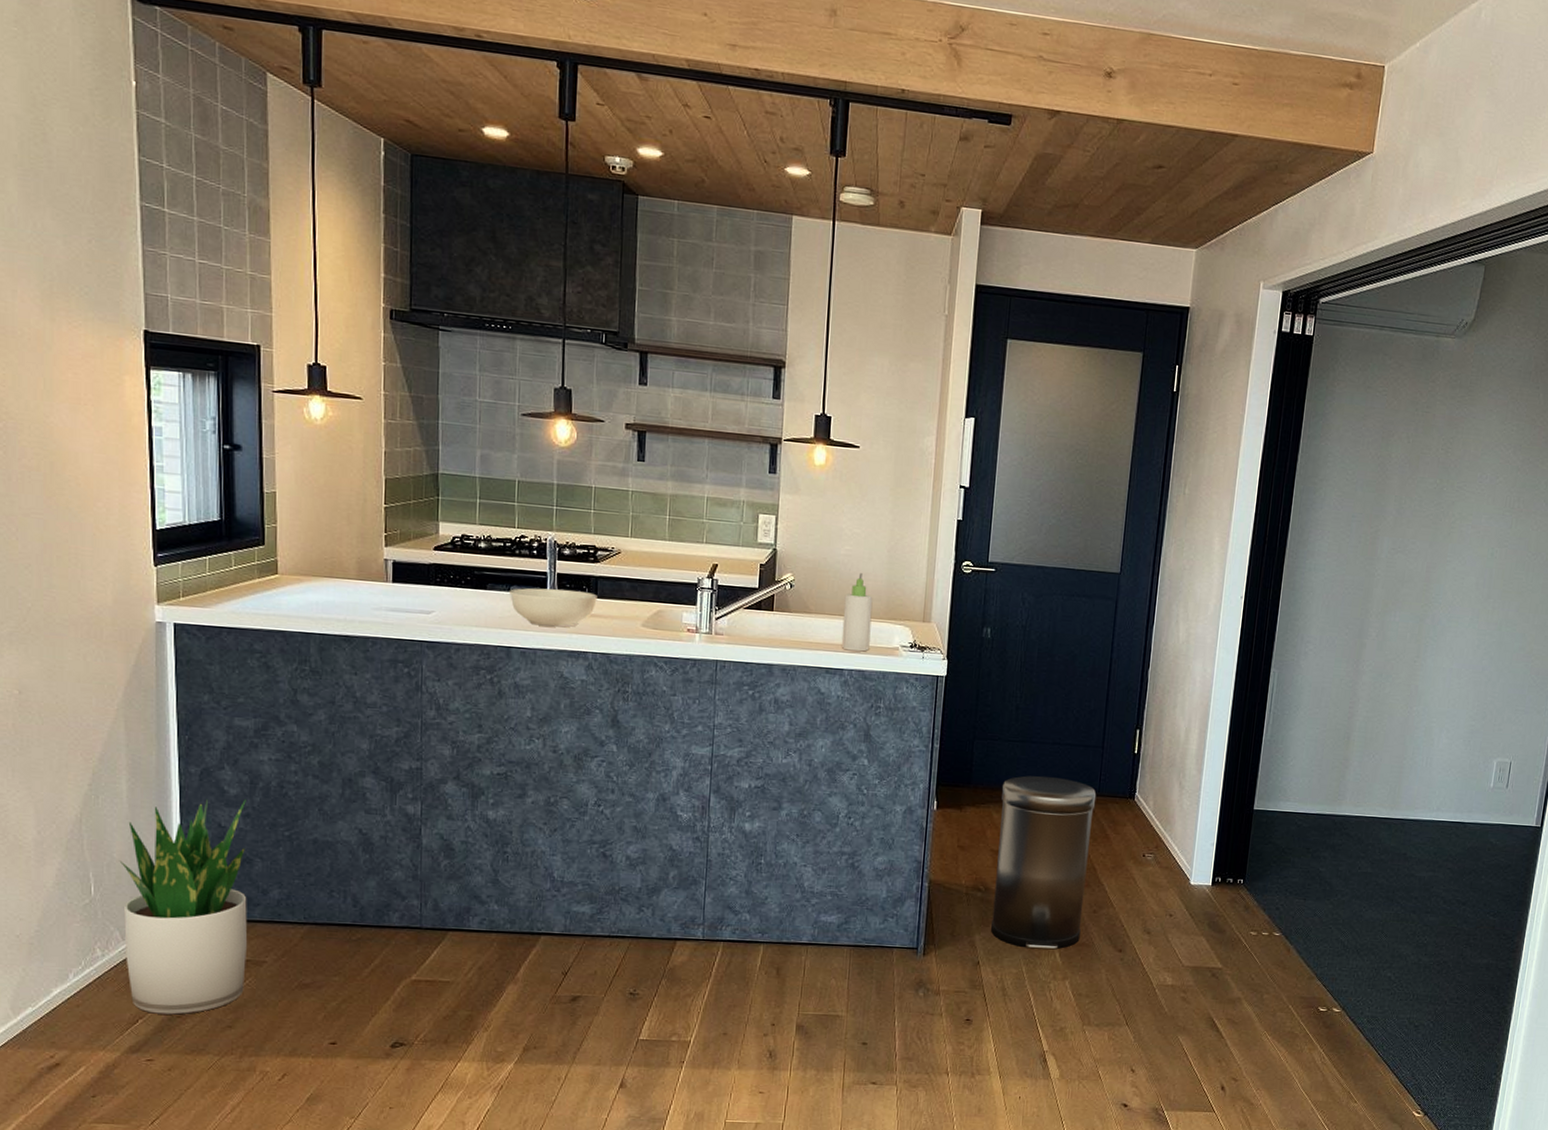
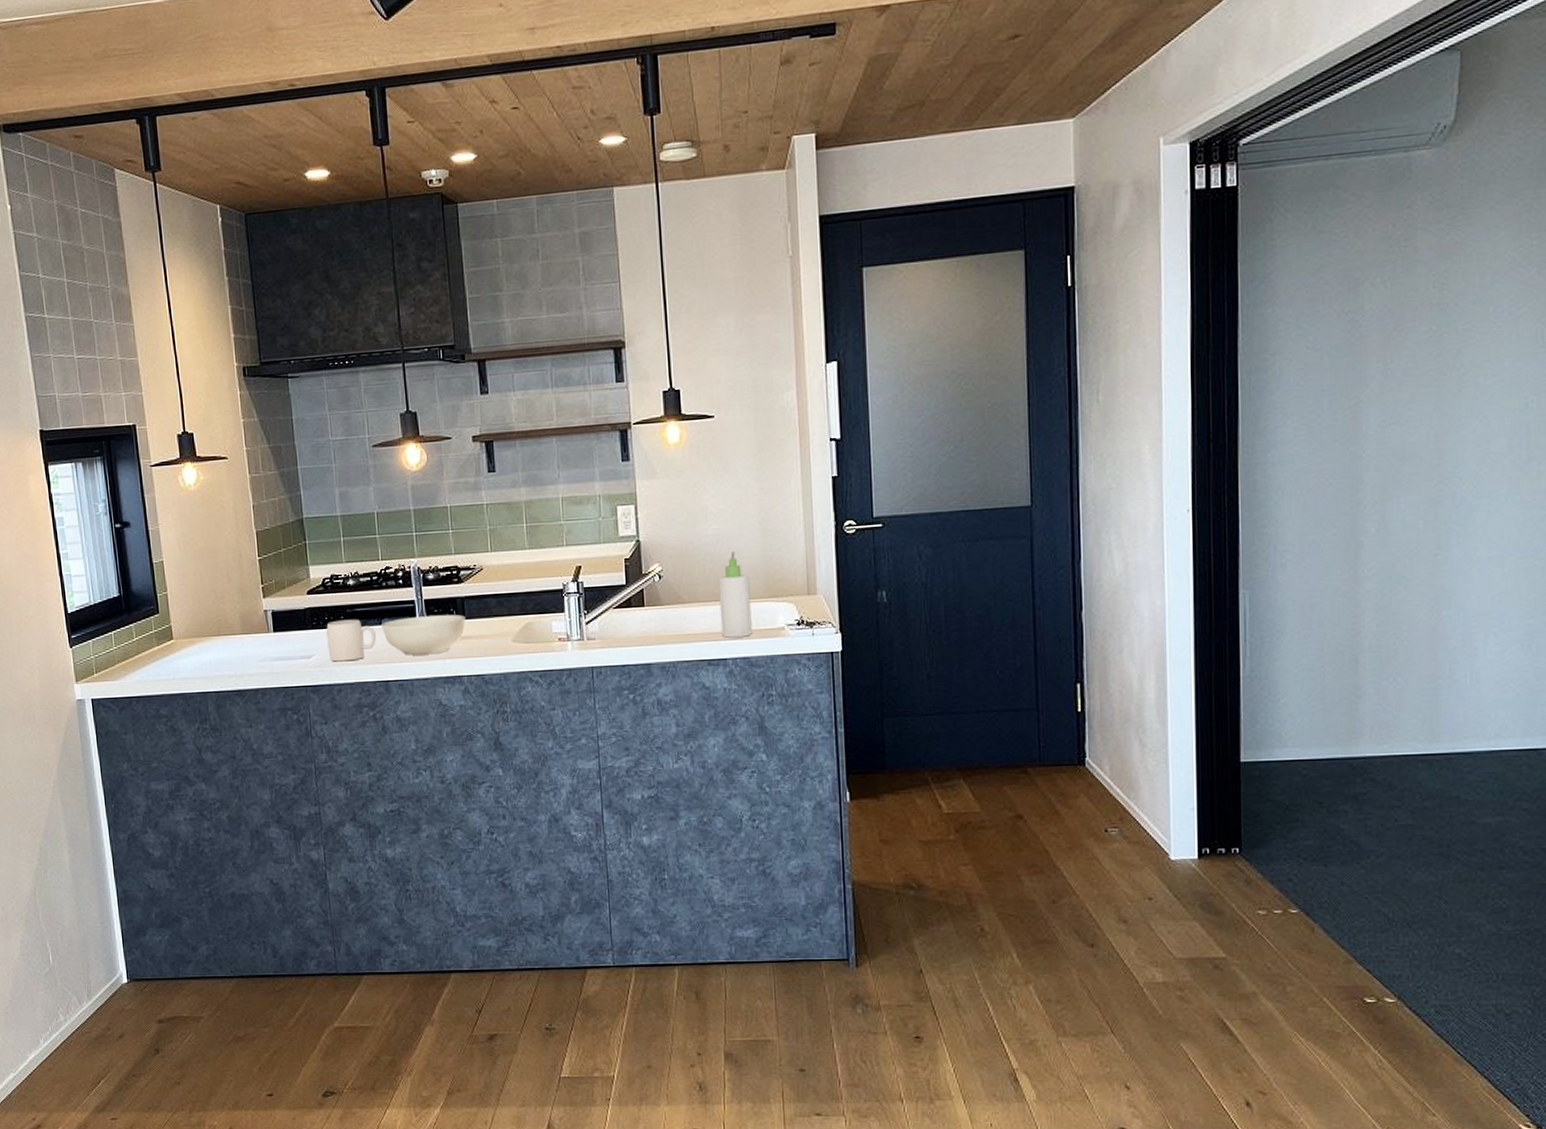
planter: present [119,799,248,1015] -> none [69,860,187,1074]
mug: none [449,580,503,623] -> present [326,619,376,662]
pedal bin: present [991,775,1097,950] -> none [923,750,1040,950]

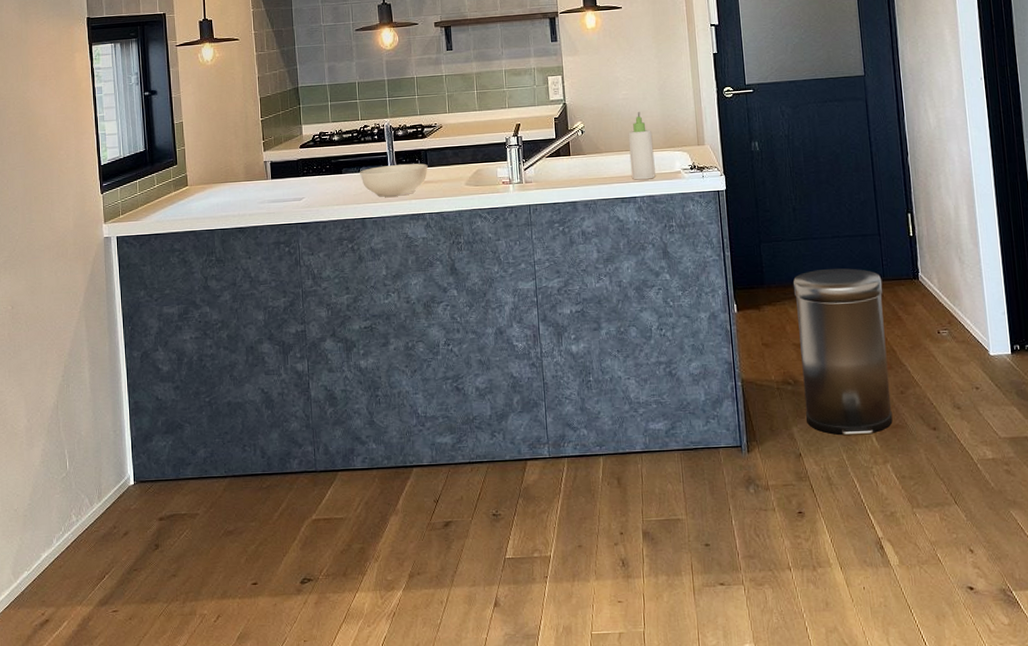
mug: present [326,619,376,662] -> none [314,168,355,203]
pedal bin: none [923,750,1040,950] -> present [793,268,893,436]

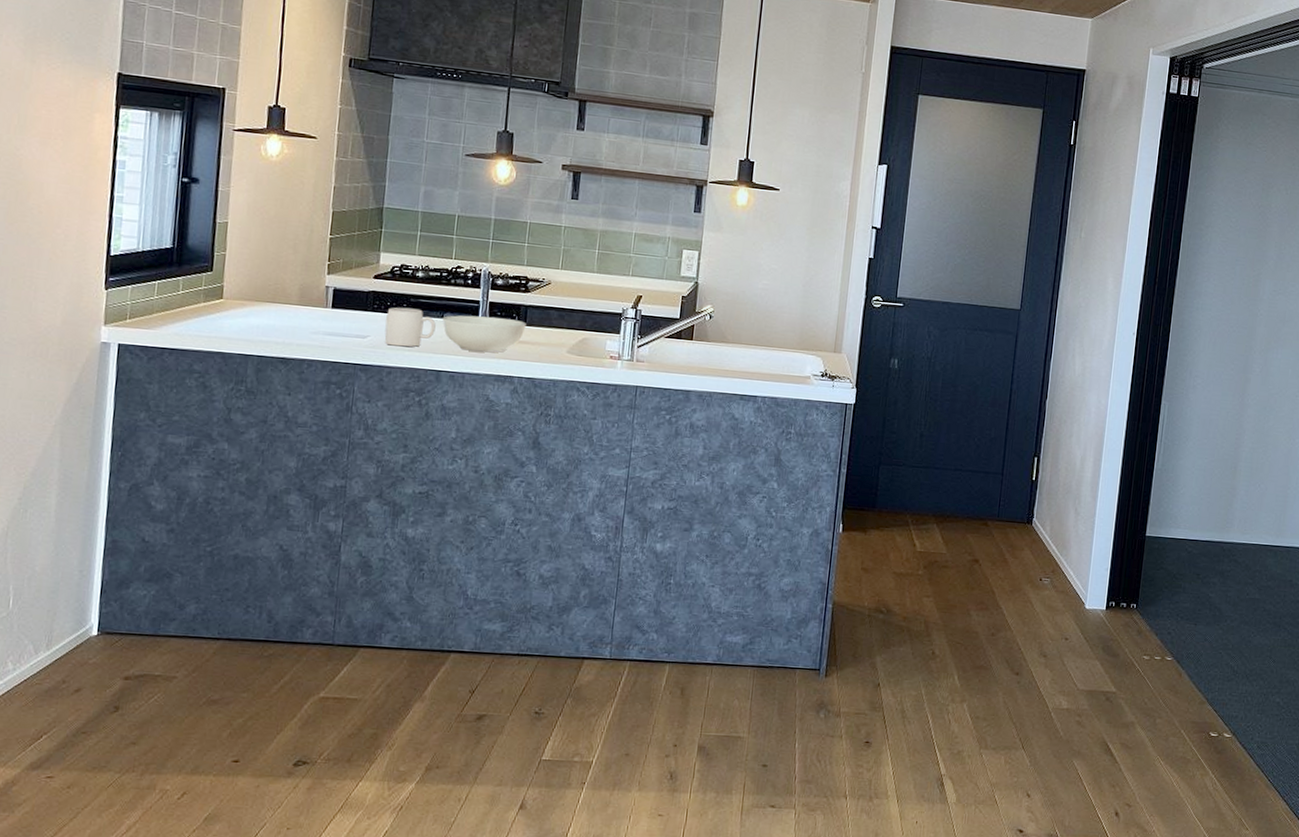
mug: none [314,168,355,203] -> present [384,307,436,347]
bottle: present [628,112,656,180] -> none [755,306,788,380]
pedal bin: present [793,268,893,436] -> none [892,500,996,673]

